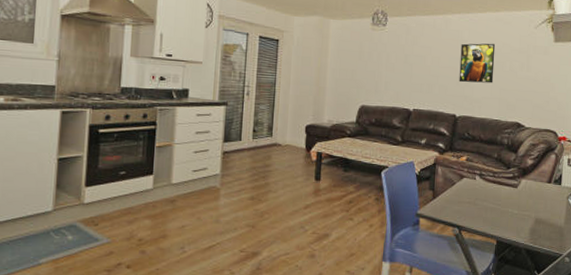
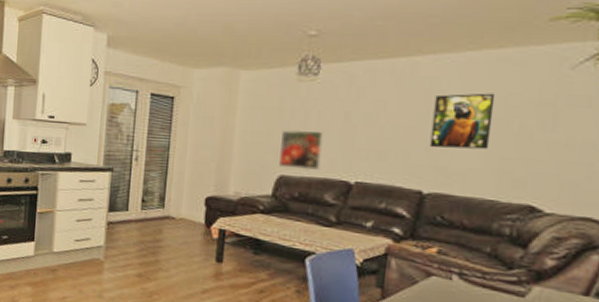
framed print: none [360,68,392,101] -> present [279,129,325,171]

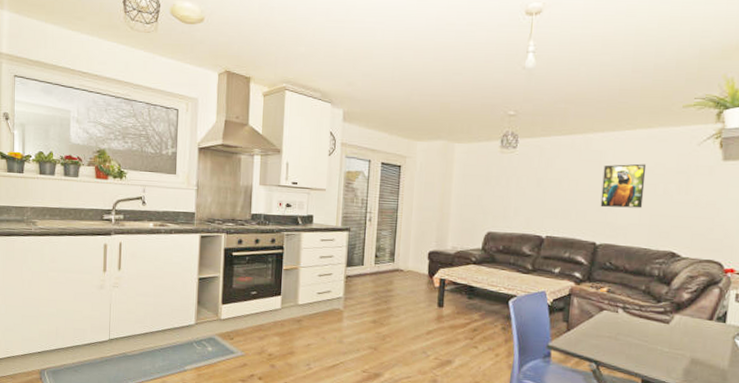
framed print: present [279,129,325,171] -> none [487,193,522,228]

